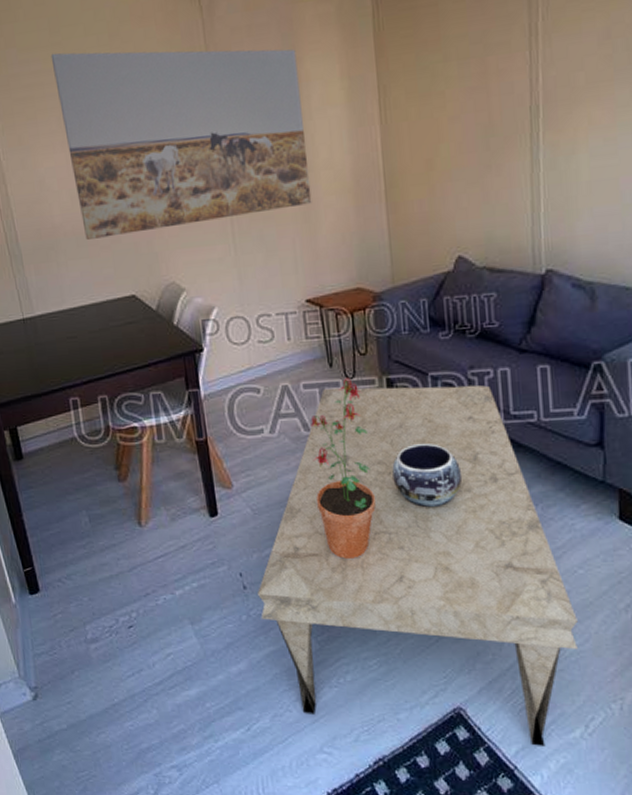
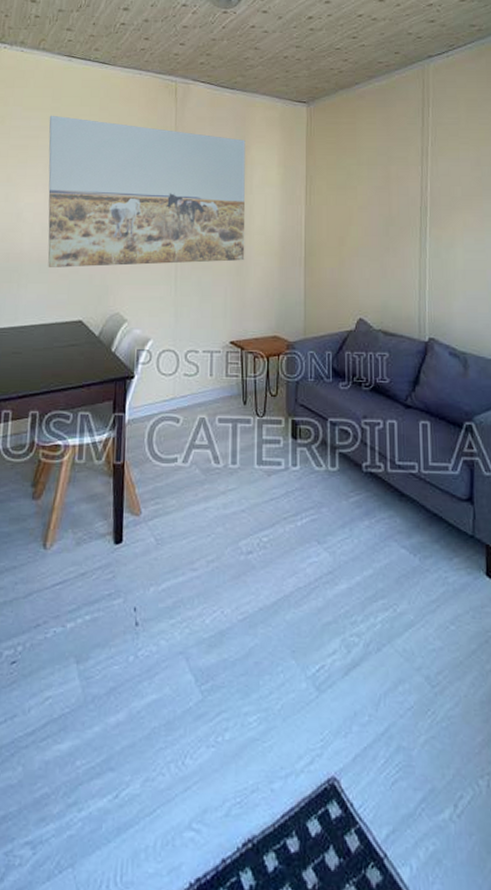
coffee table: present [256,385,578,746] -> none [147,424,449,829]
potted plant: present [311,378,376,559] -> none [218,416,272,599]
decorative bowl: present [392,443,463,508] -> none [289,484,351,551]

